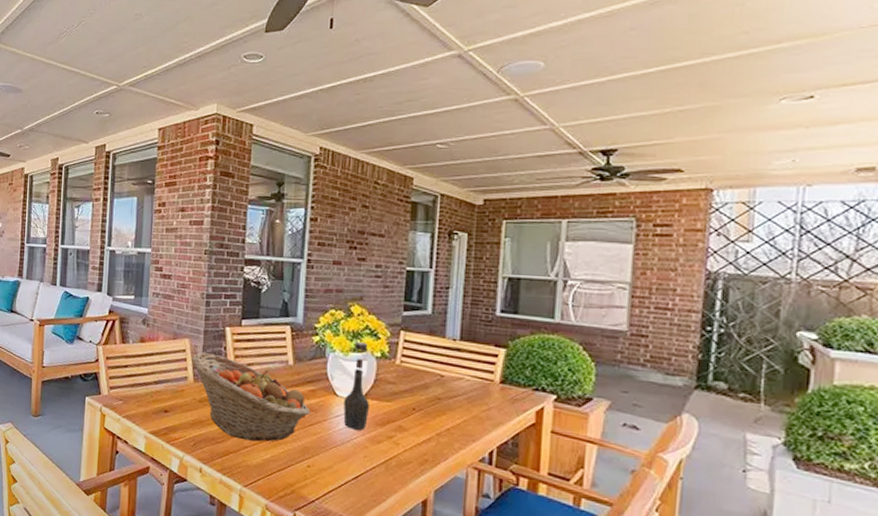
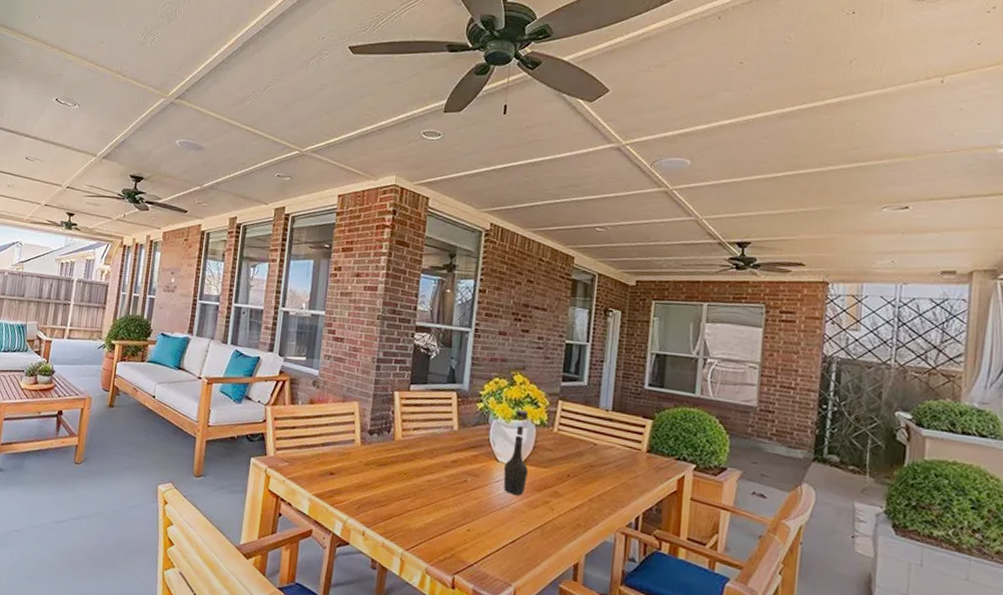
fruit basket: present [192,352,311,442] -> none [360,416,473,506]

